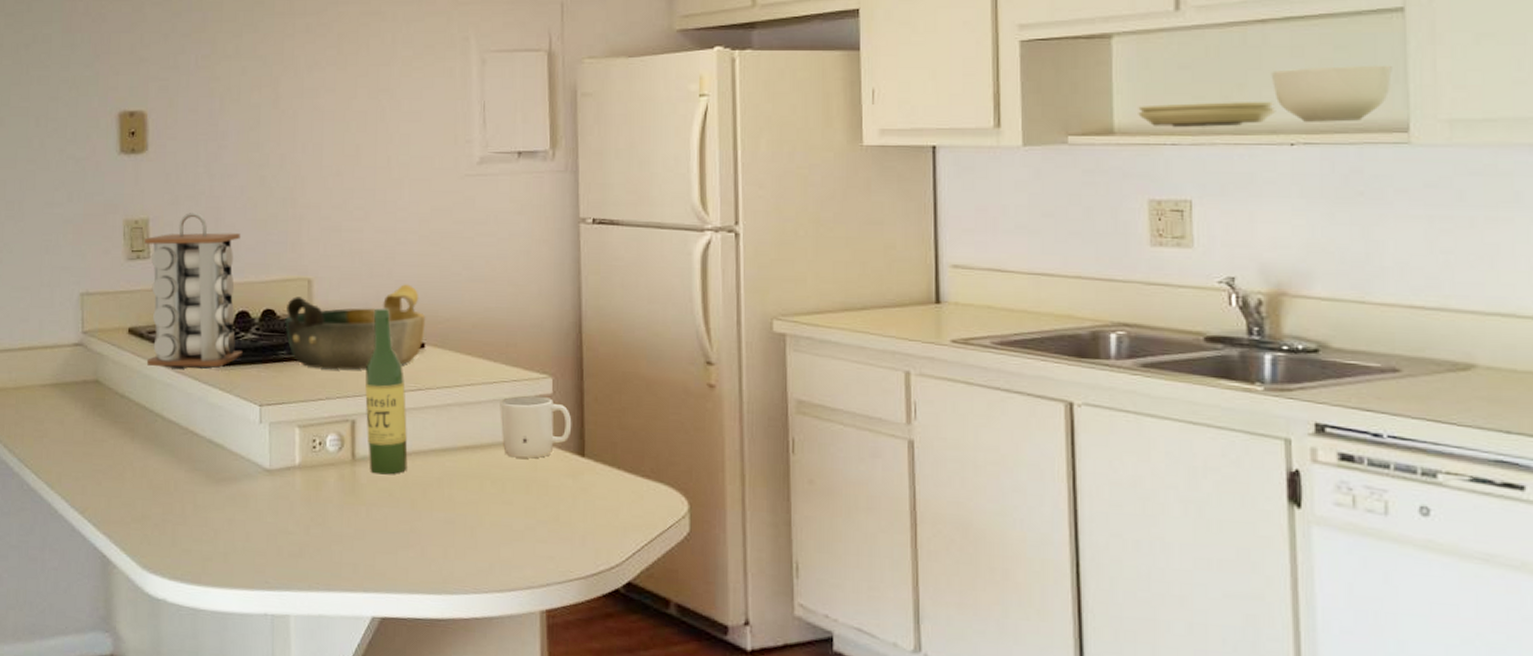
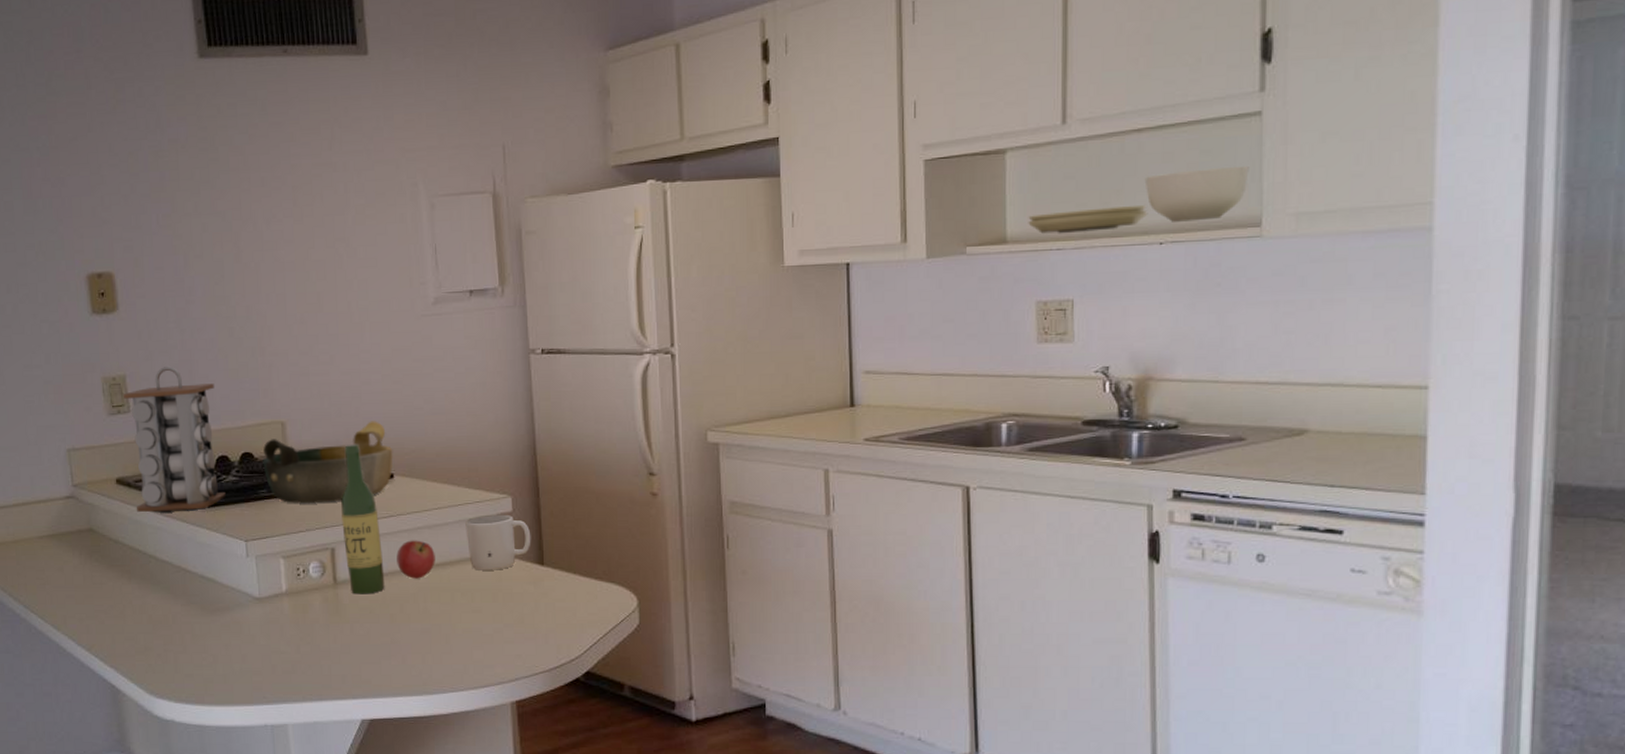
fruit: none [422,417,465,462] -> present [396,540,435,579]

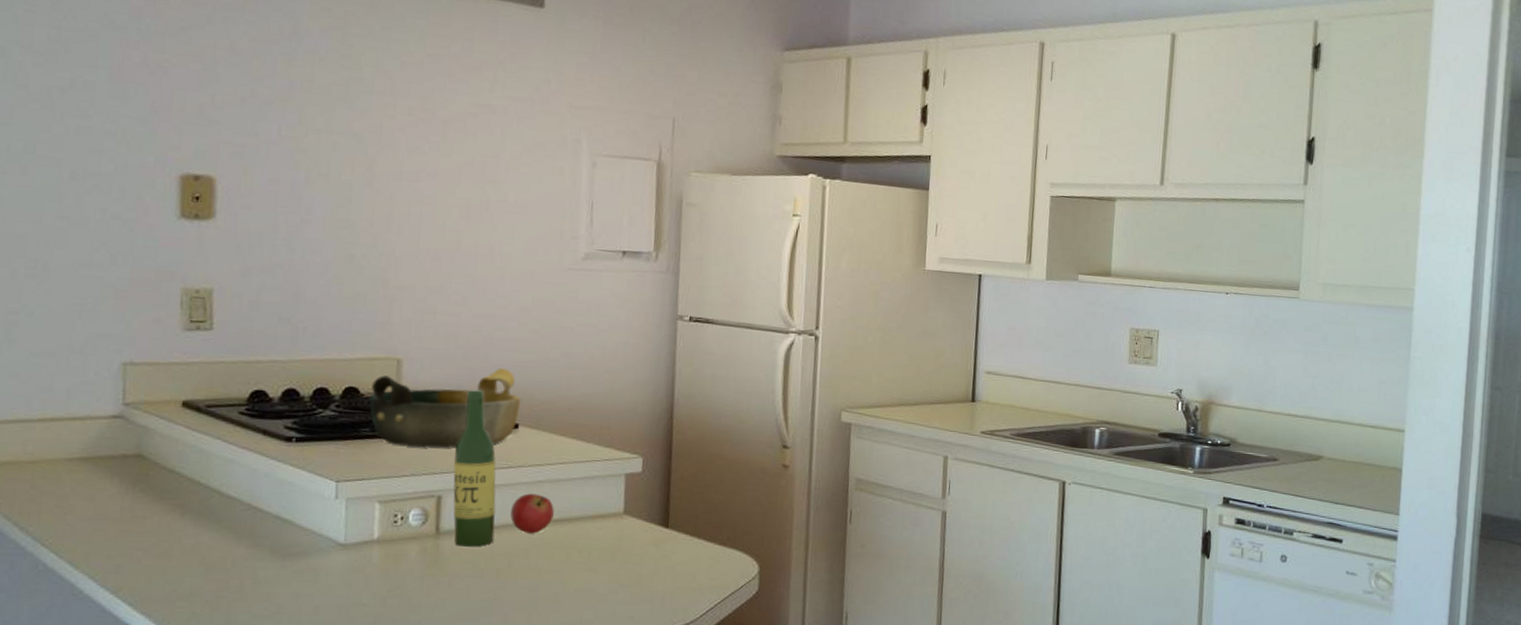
spice rack: present [122,367,226,513] -> none [203,285,323,445]
mug: present [465,514,531,570] -> none [590,473,659,530]
plate: present [1028,204,1148,234] -> none [1128,255,1219,277]
bowl: present [1144,165,1249,222] -> none [1218,237,1293,280]

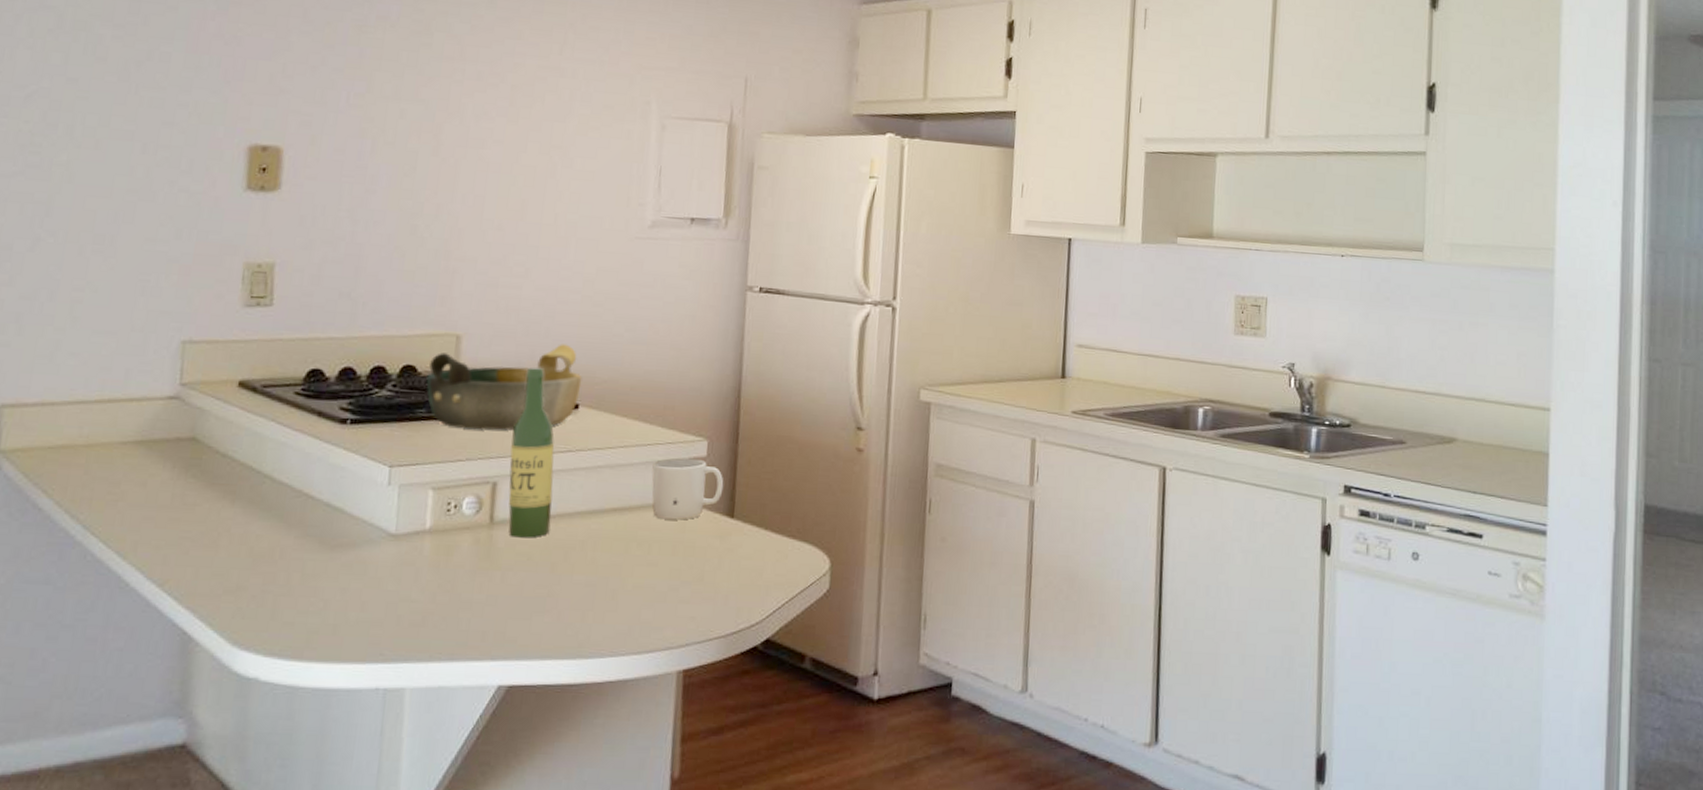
fruit: present [510,493,554,534] -> none [568,479,614,524]
mug: none [590,473,659,530] -> present [651,457,724,520]

